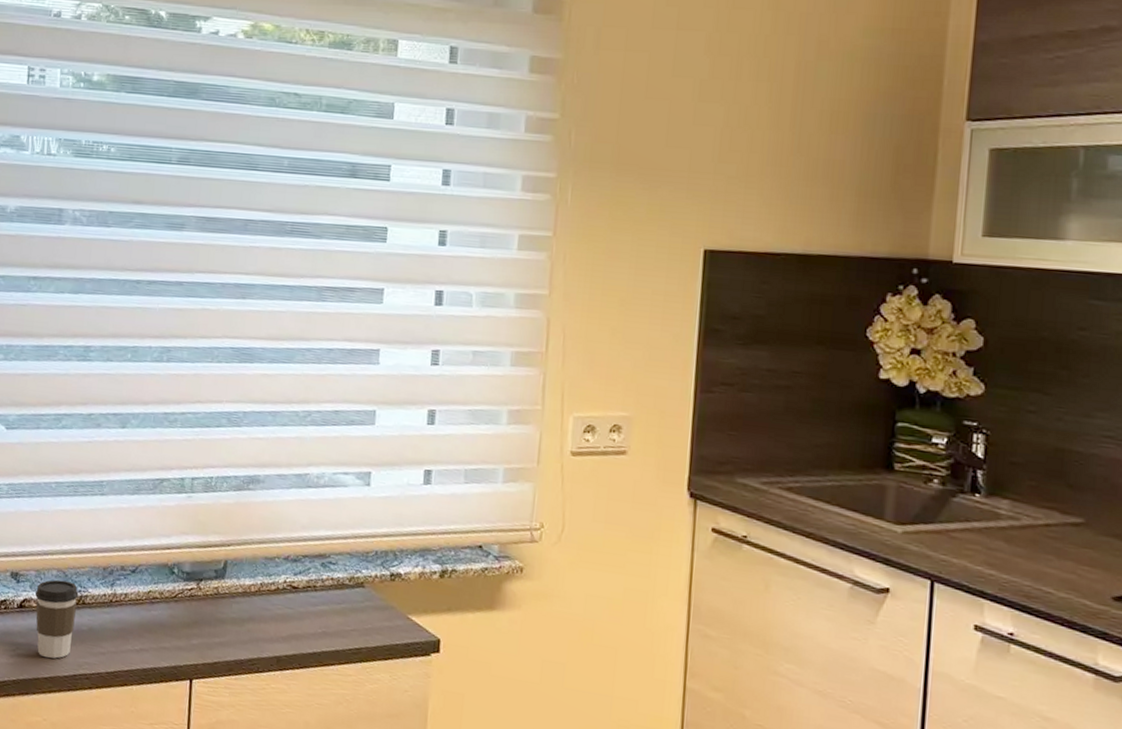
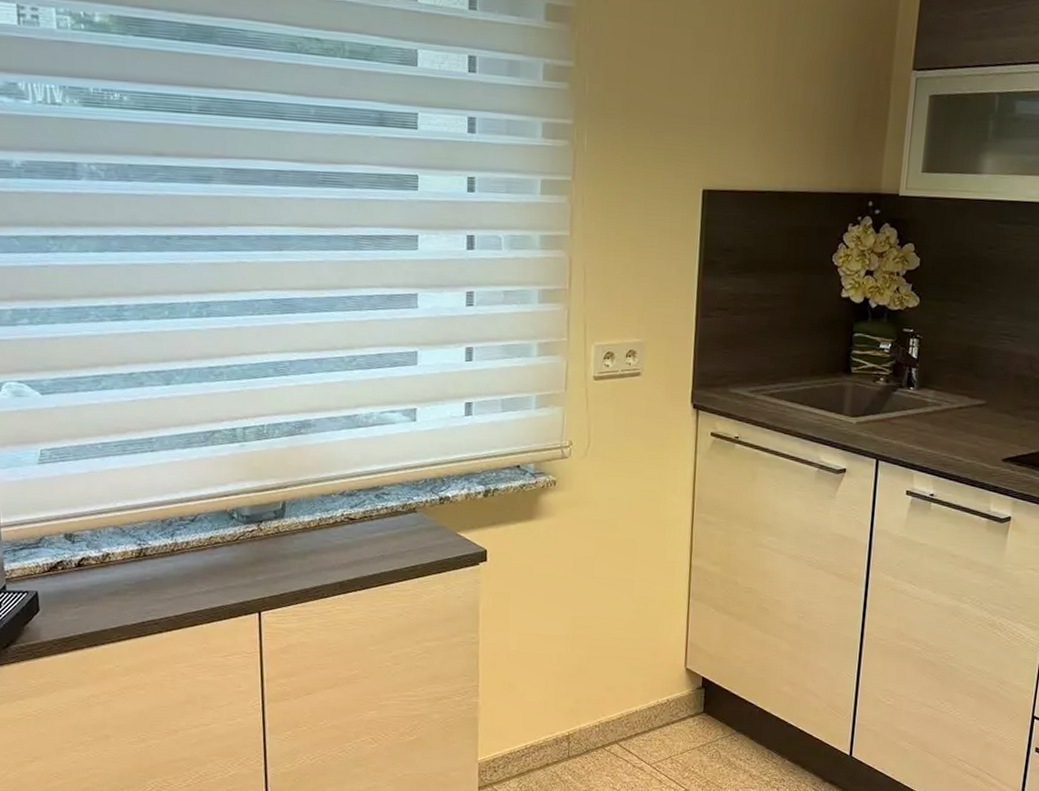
coffee cup: present [35,579,79,659] -> none [93,536,139,610]

